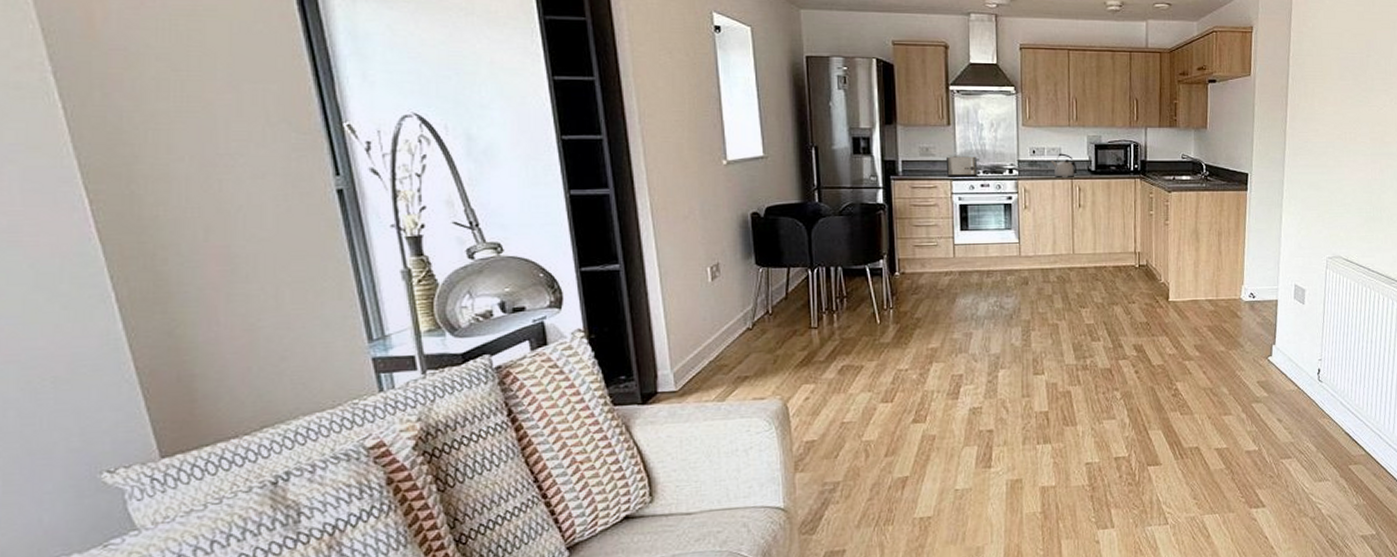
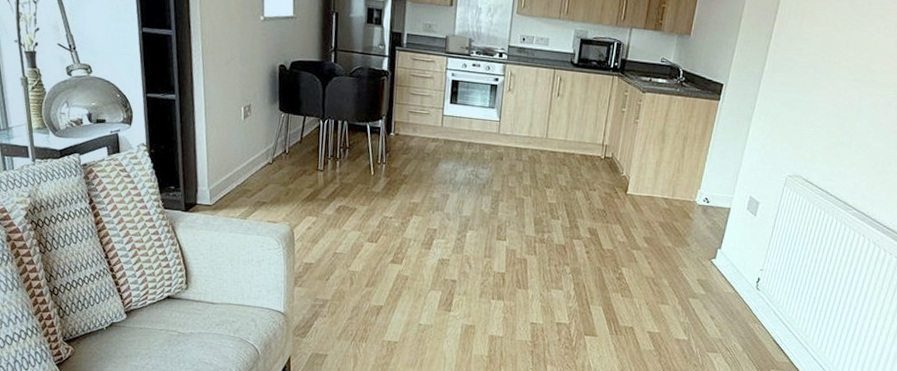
kettle: present [1050,153,1078,177] -> none [537,43,561,67]

